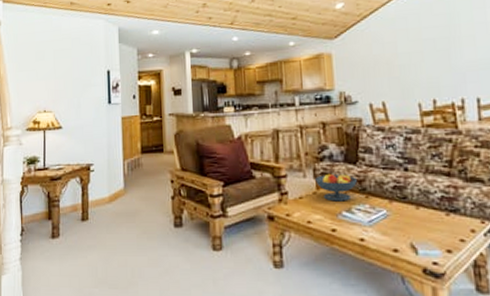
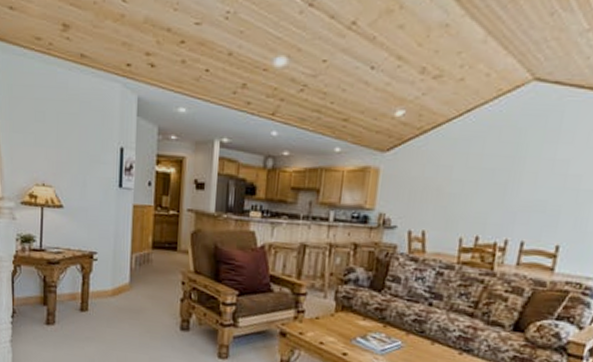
fruit bowl: present [315,173,357,202] -> none [335,297,378,328]

